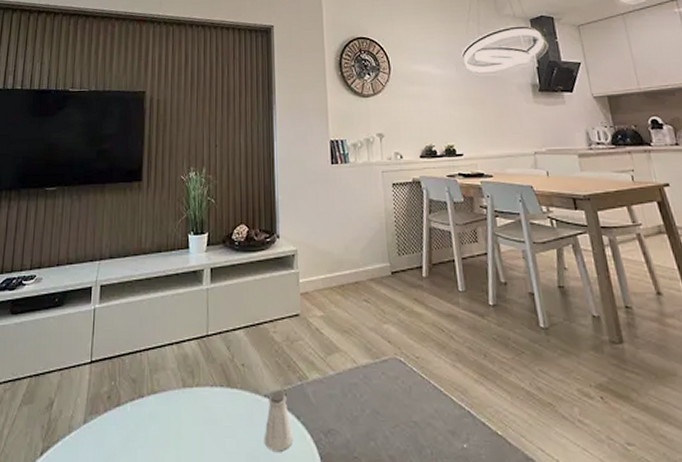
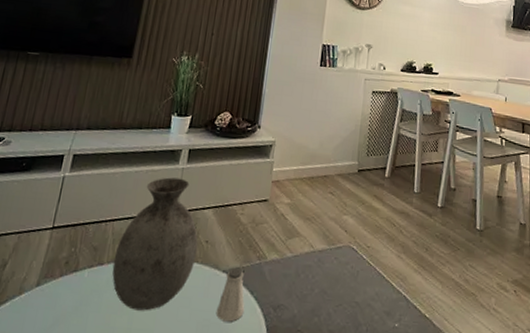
vase: none [153,300,235,444] -> present [112,177,198,311]

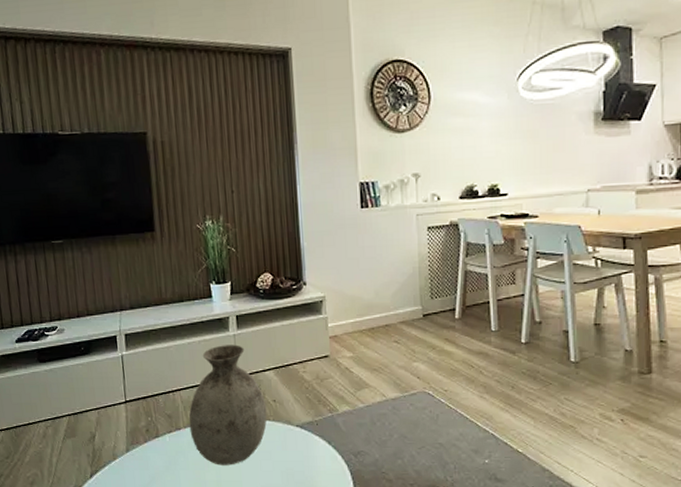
saltshaker: present [216,267,245,322] -> none [297,421,325,469]

